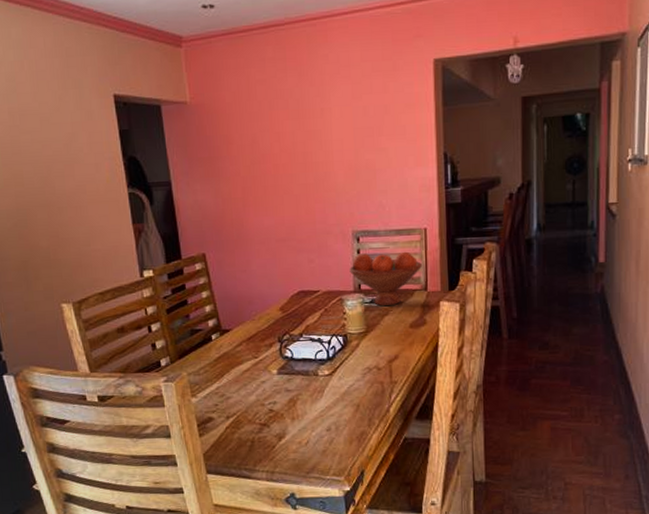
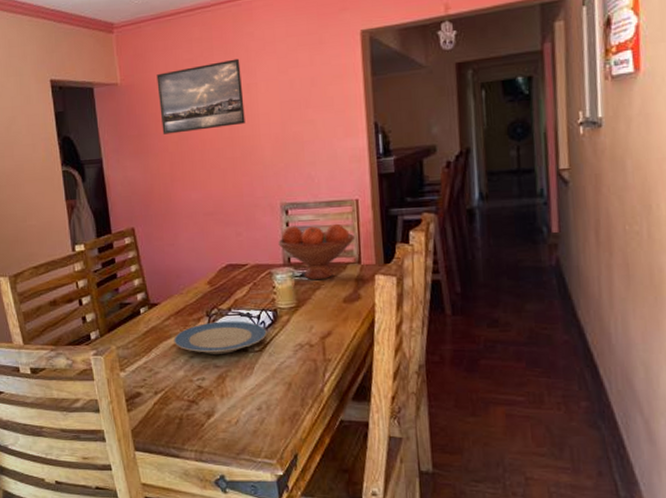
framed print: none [228,81,319,158] -> present [156,58,245,135]
plate: none [245,346,337,379] -> present [174,321,267,354]

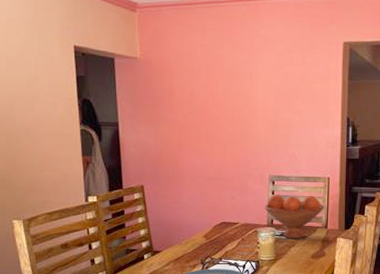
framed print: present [156,58,245,135] -> none [172,50,246,108]

